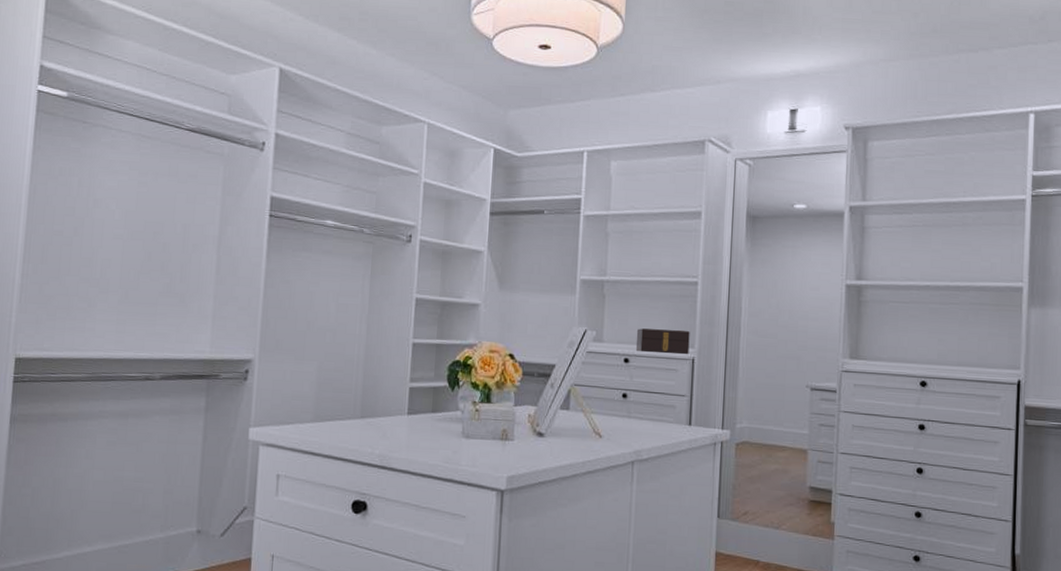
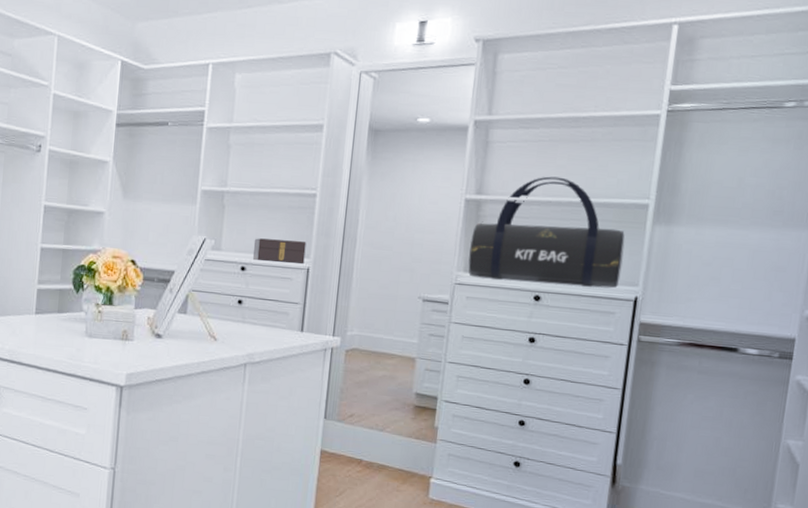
duffel bag: none [853,261,1003,372] -> present [468,176,625,289]

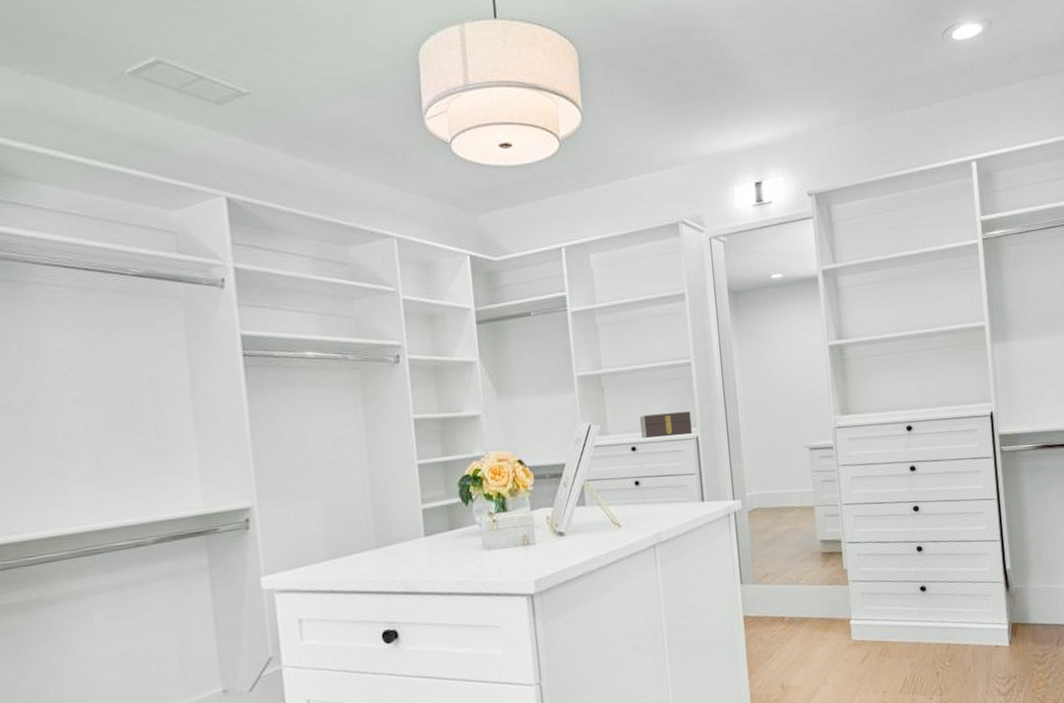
duffel bag: present [468,176,625,289] -> none [841,312,975,419]

